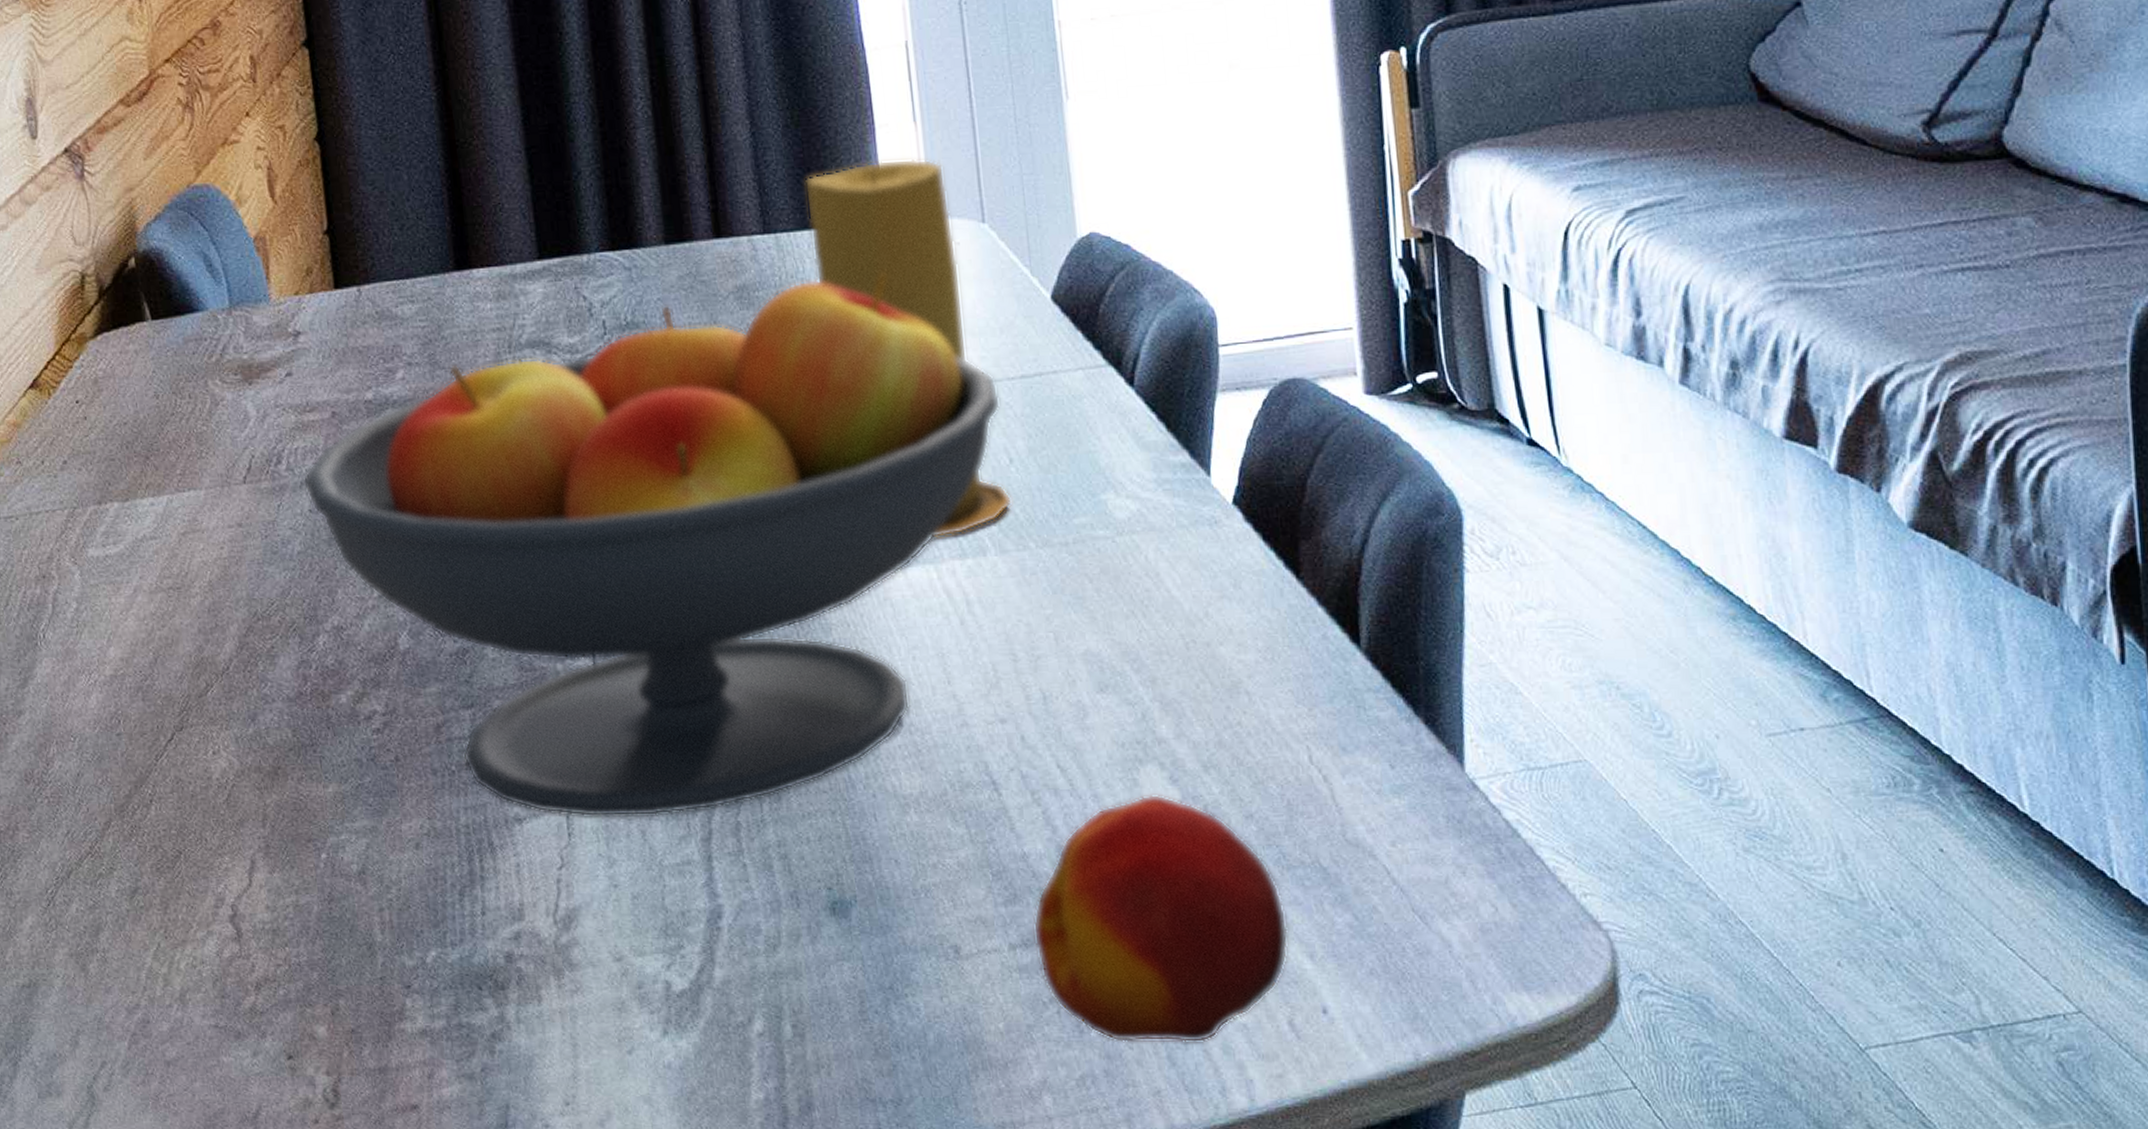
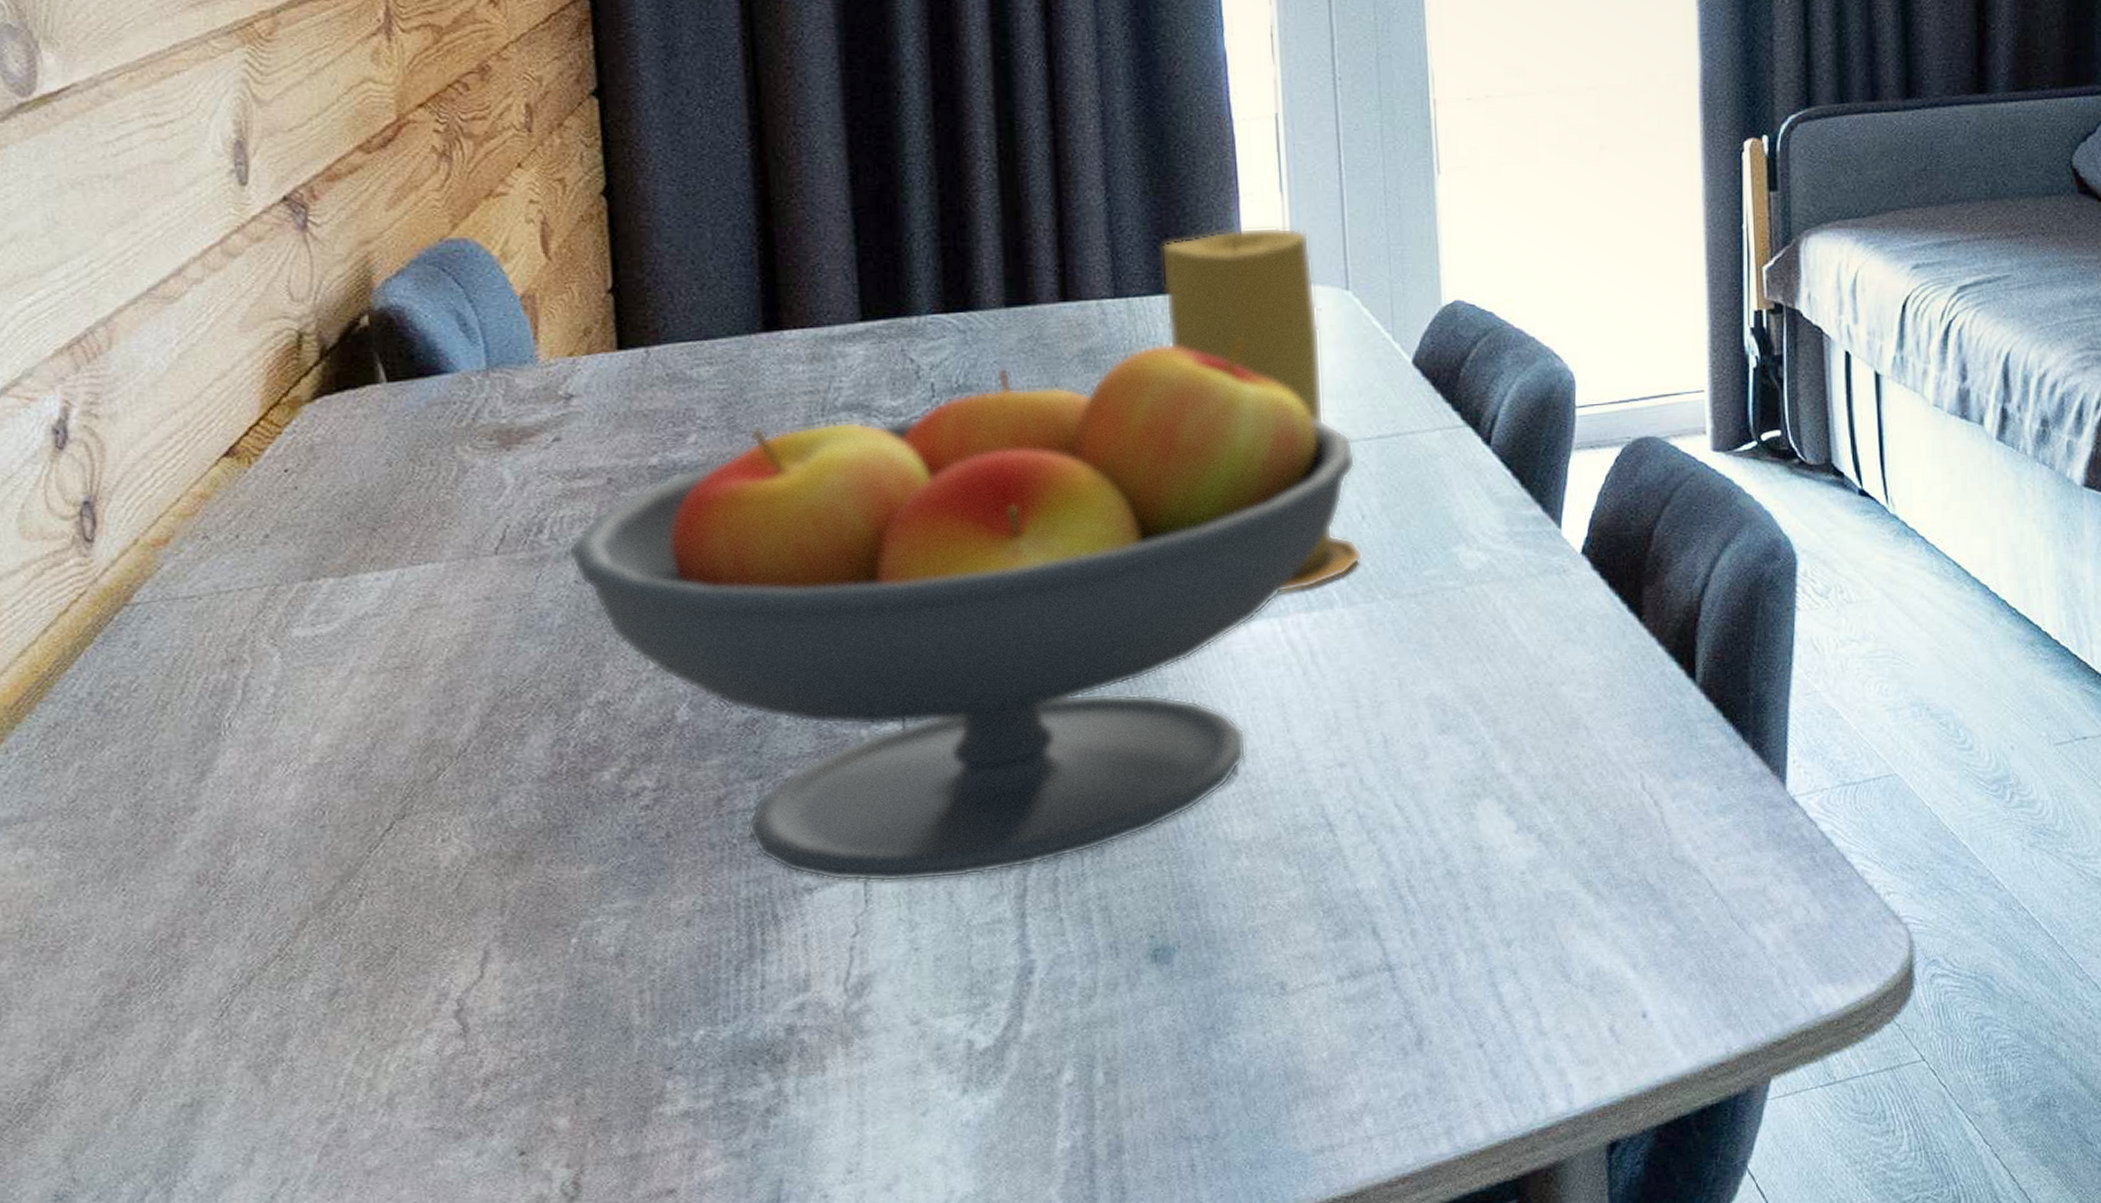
fruit: present [1032,794,1289,1043] -> none [1362,826,1614,1061]

